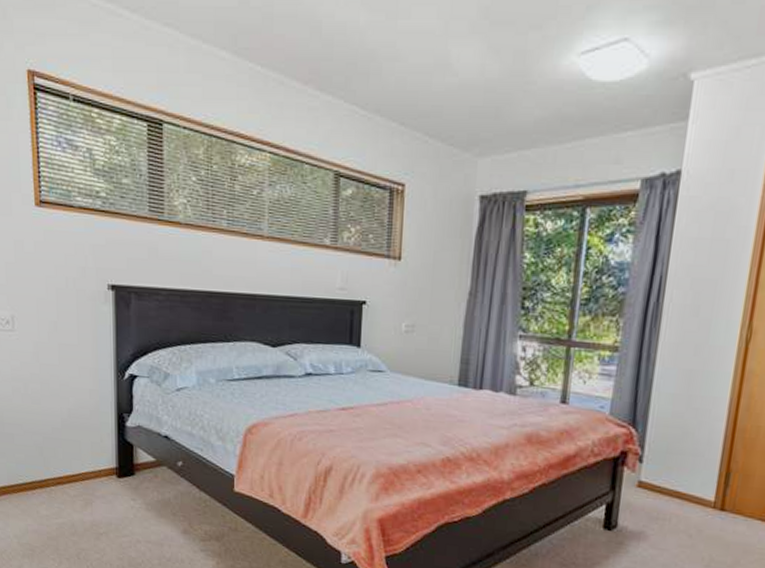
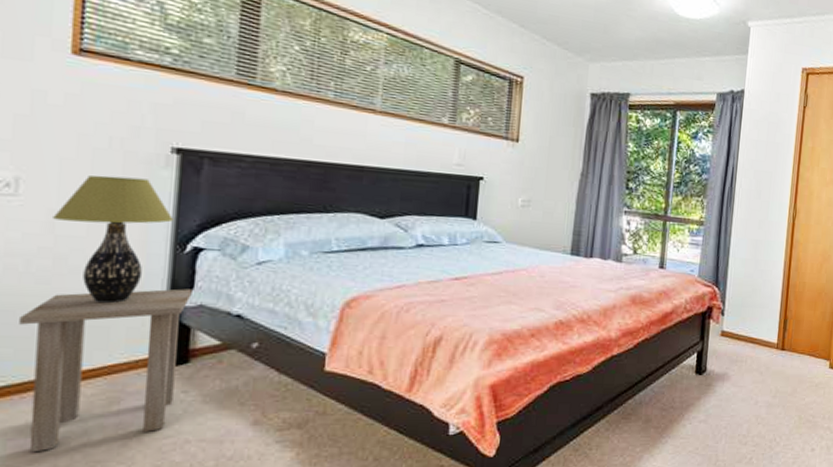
side table: none [25,411,132,537] -> present [19,288,192,453]
table lamp: none [36,312,114,422] -> present [51,175,174,304]

